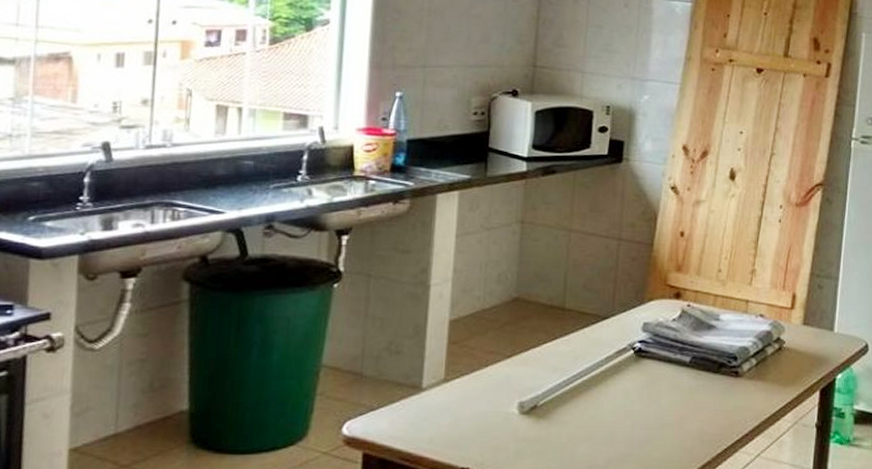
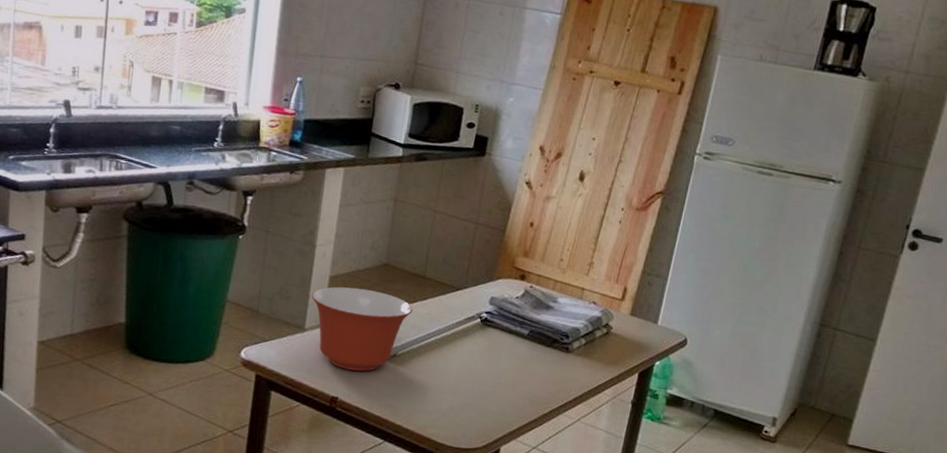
mixing bowl: none [428,331,554,432] -> present [311,286,414,372]

